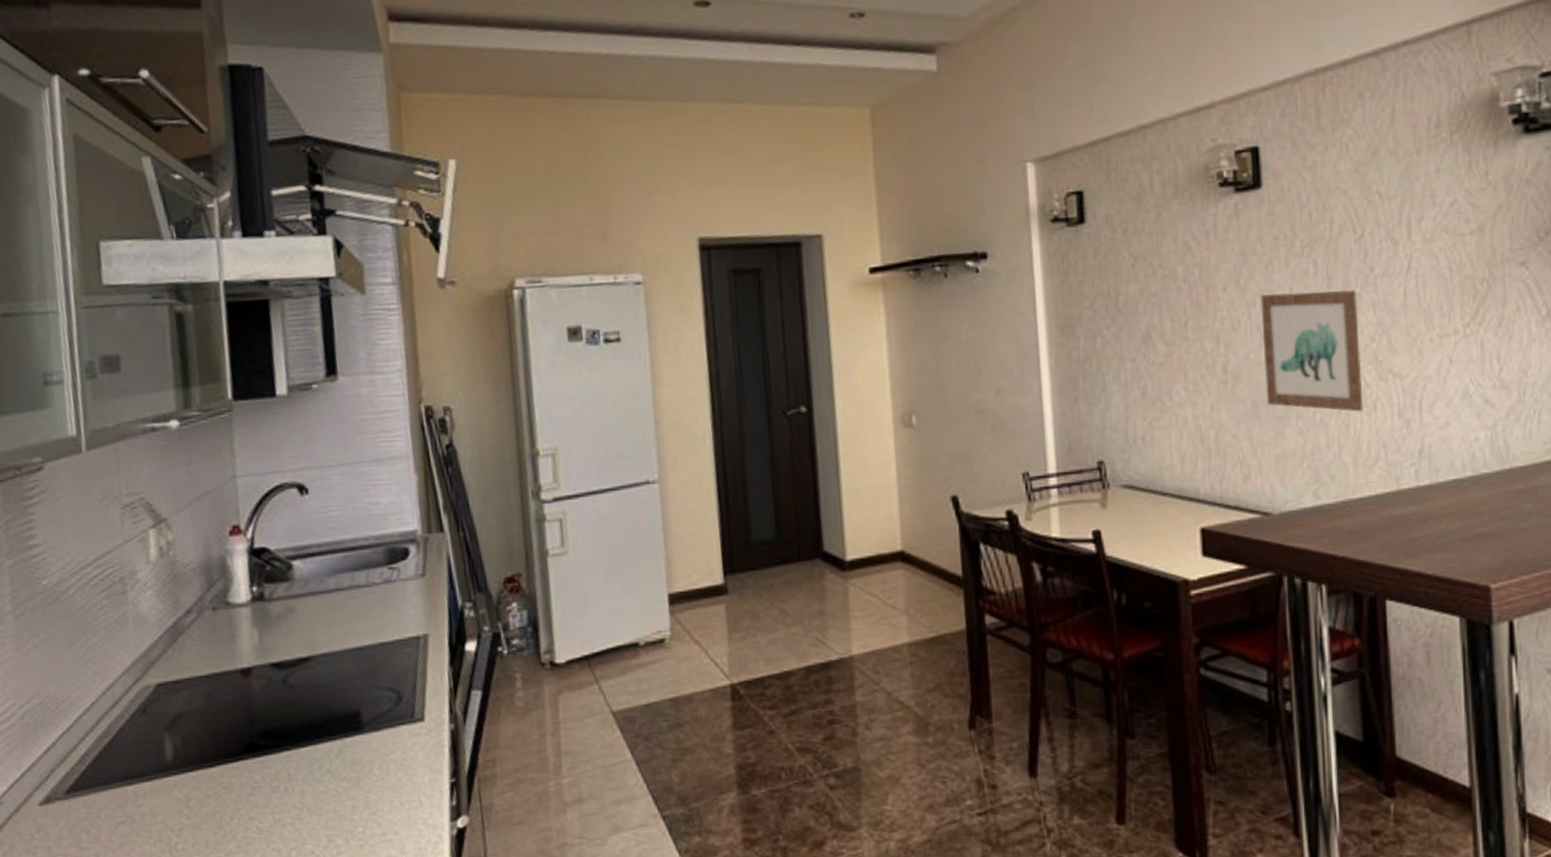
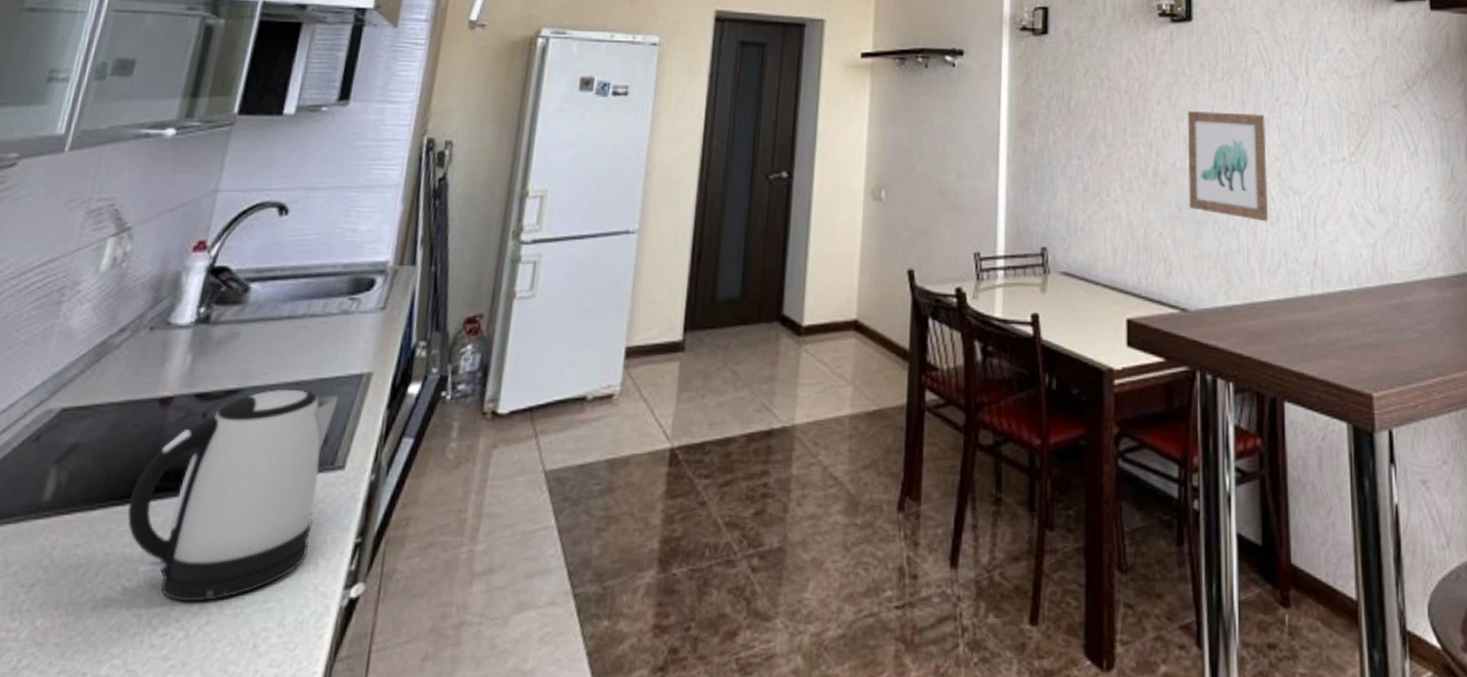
kettle: none [240,653,411,838] -> present [127,389,339,602]

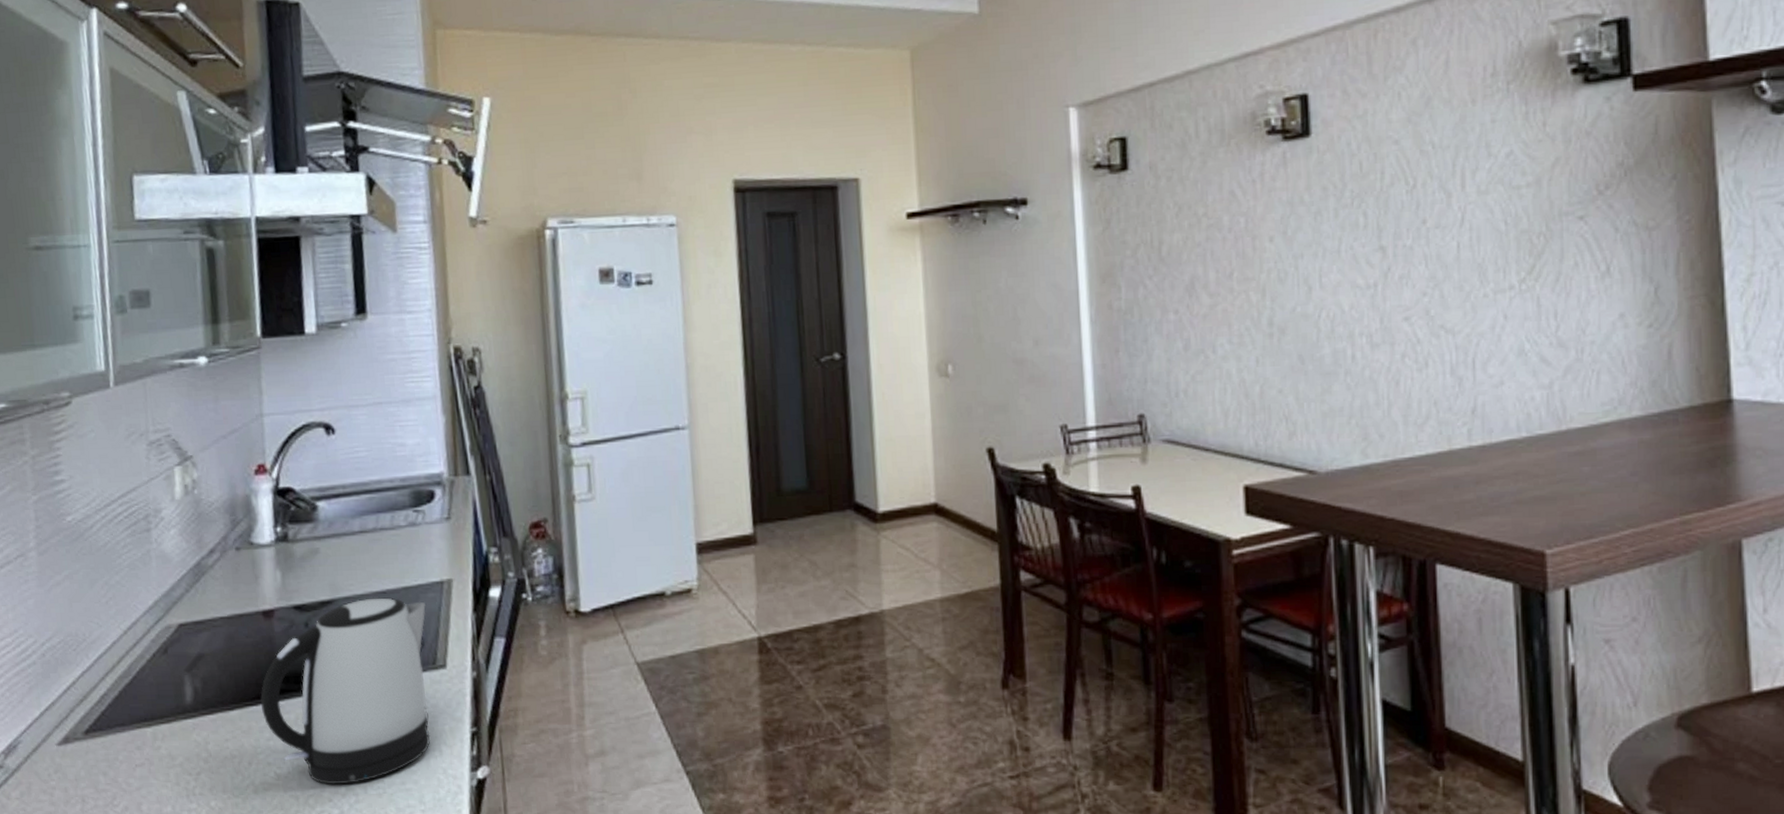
wall art: present [1187,111,1269,222] -> none [1308,242,1414,368]

